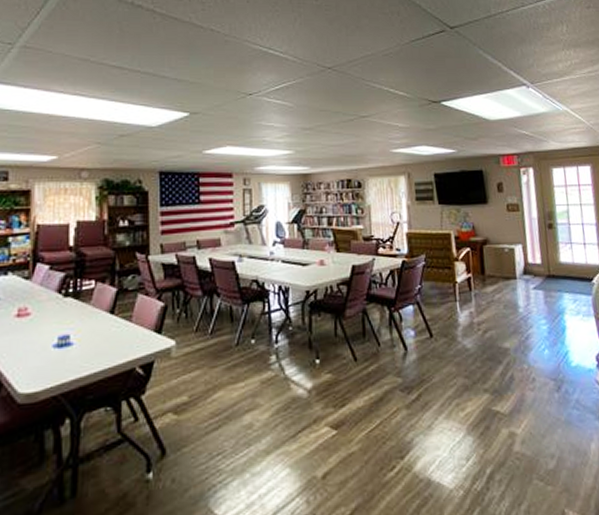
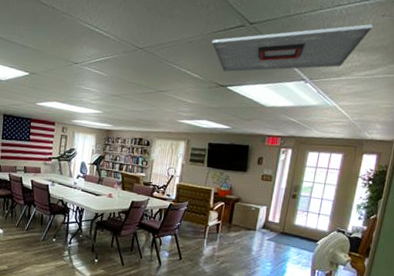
ceiling vent: none [412,17,581,85] -> present [212,24,373,72]

